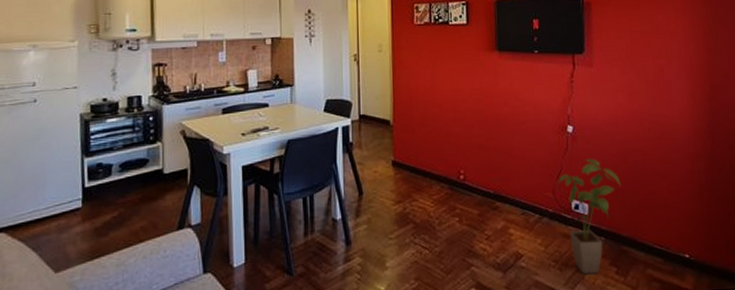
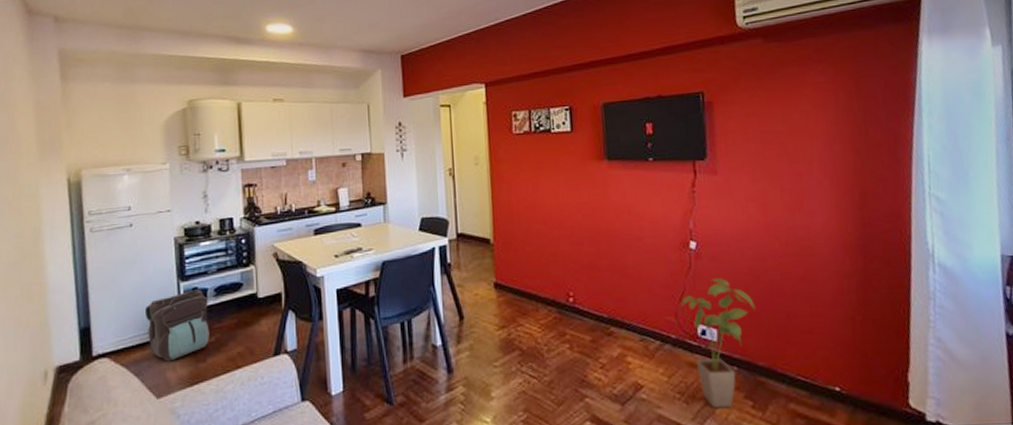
backpack: none [45,165,113,236] -> present [144,289,209,362]

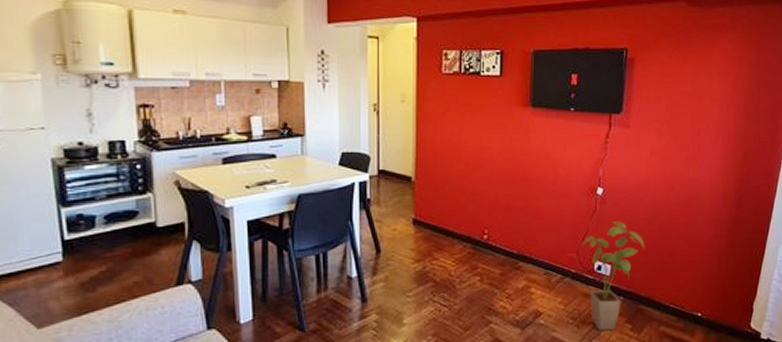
backpack: present [144,289,209,362] -> none [16,216,100,291]

